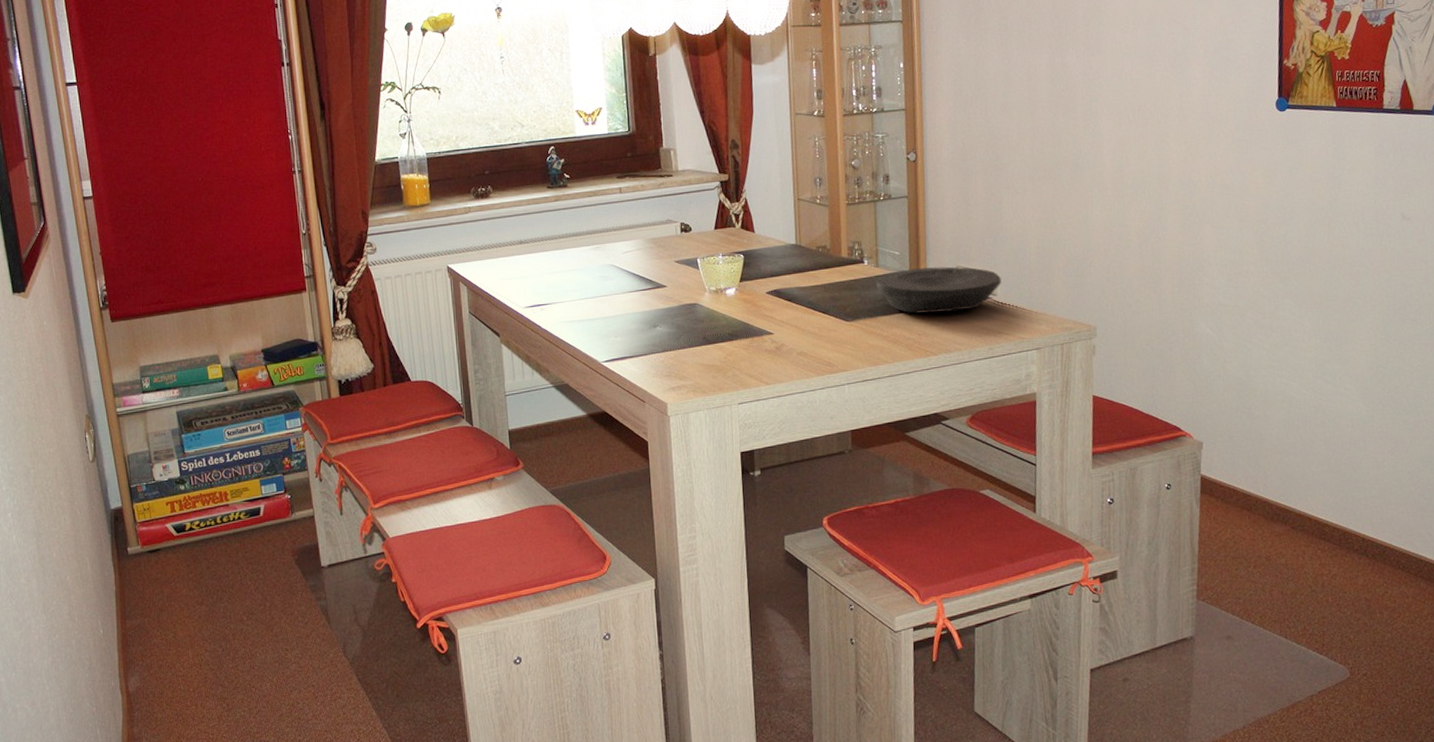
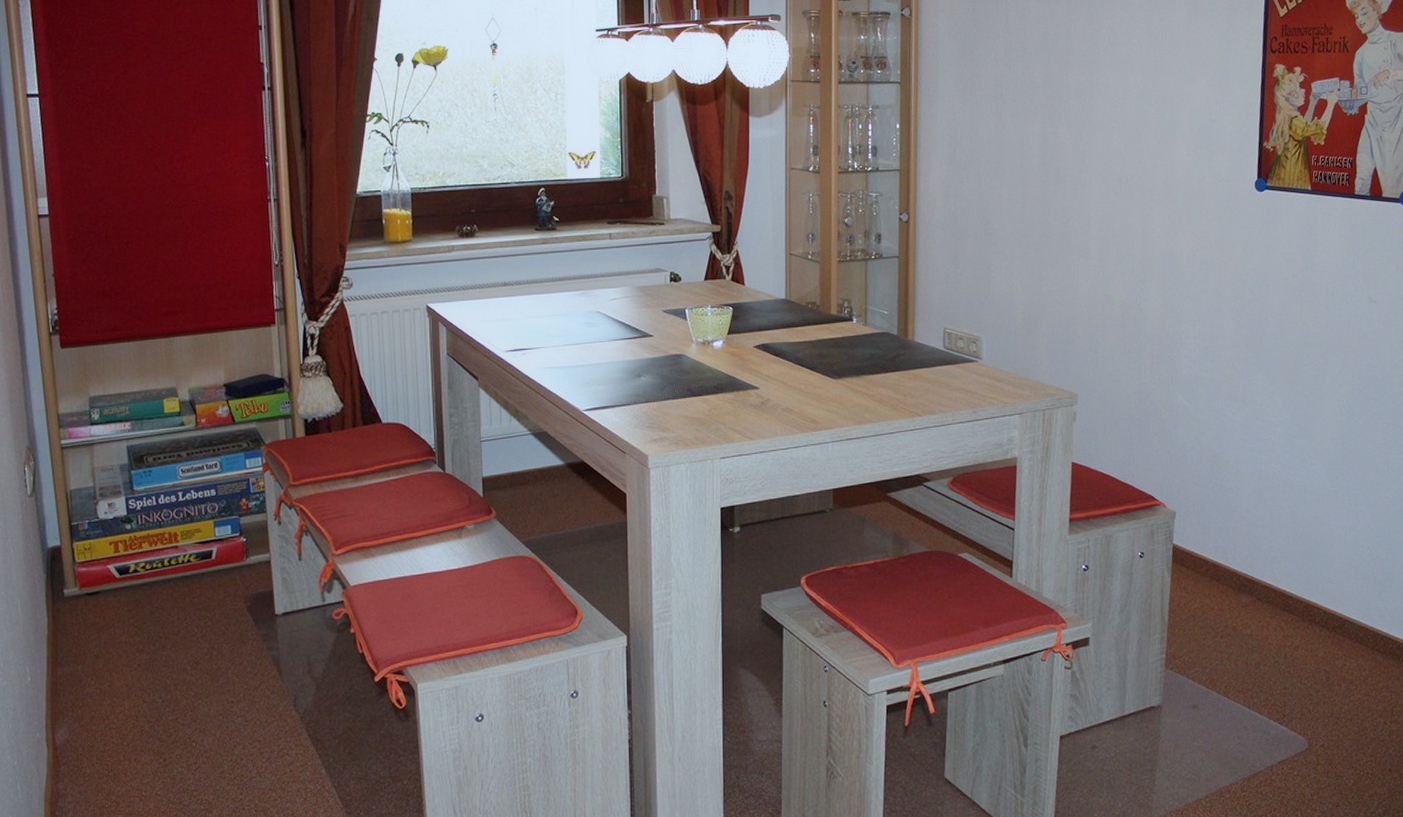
plate: present [876,266,1001,314] -> none [864,328,987,374]

